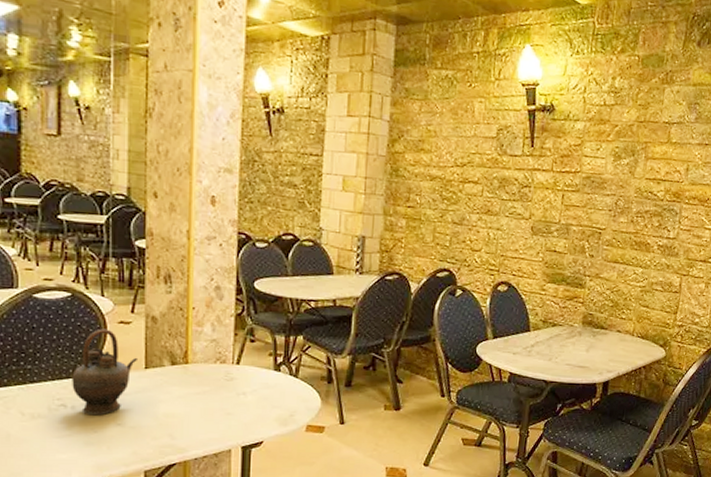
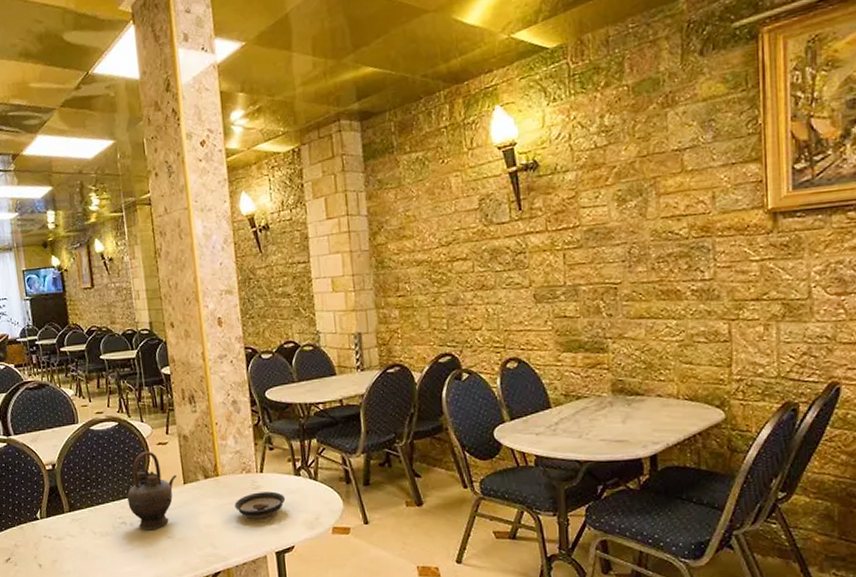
saucer: none [202,384,261,411] -> present [235,491,286,519]

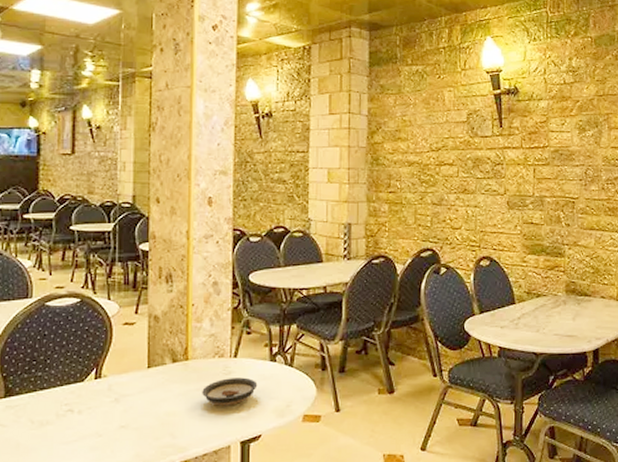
teapot: present [127,451,178,531] -> none [79,331,142,419]

